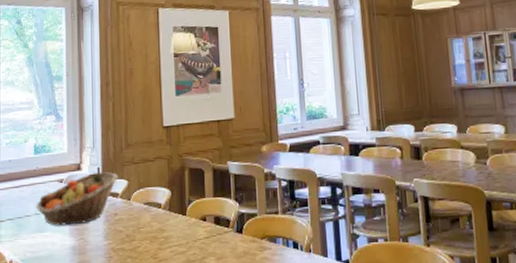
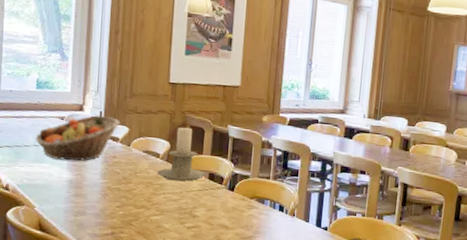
candle holder: none [161,170,211,231] -> present [157,127,206,181]

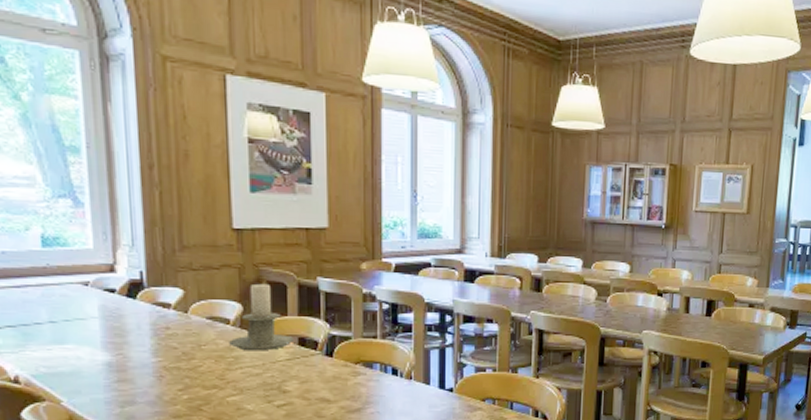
fruit basket: present [35,115,120,161] -> none [49,277,171,338]

